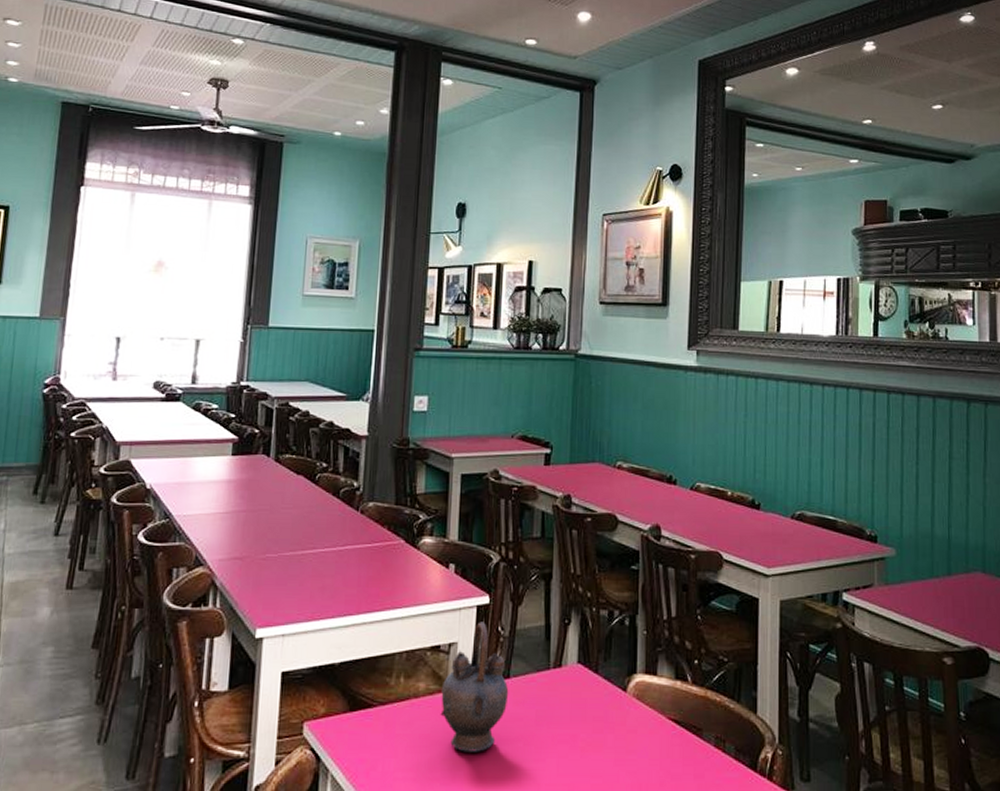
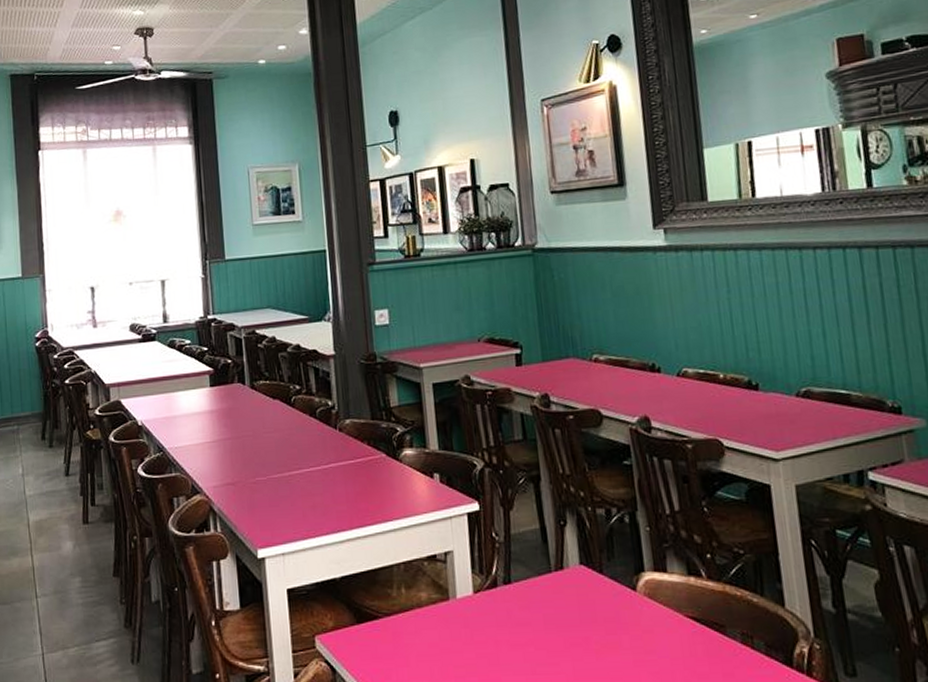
teapot: present [440,622,509,752] -> none [443,529,513,659]

